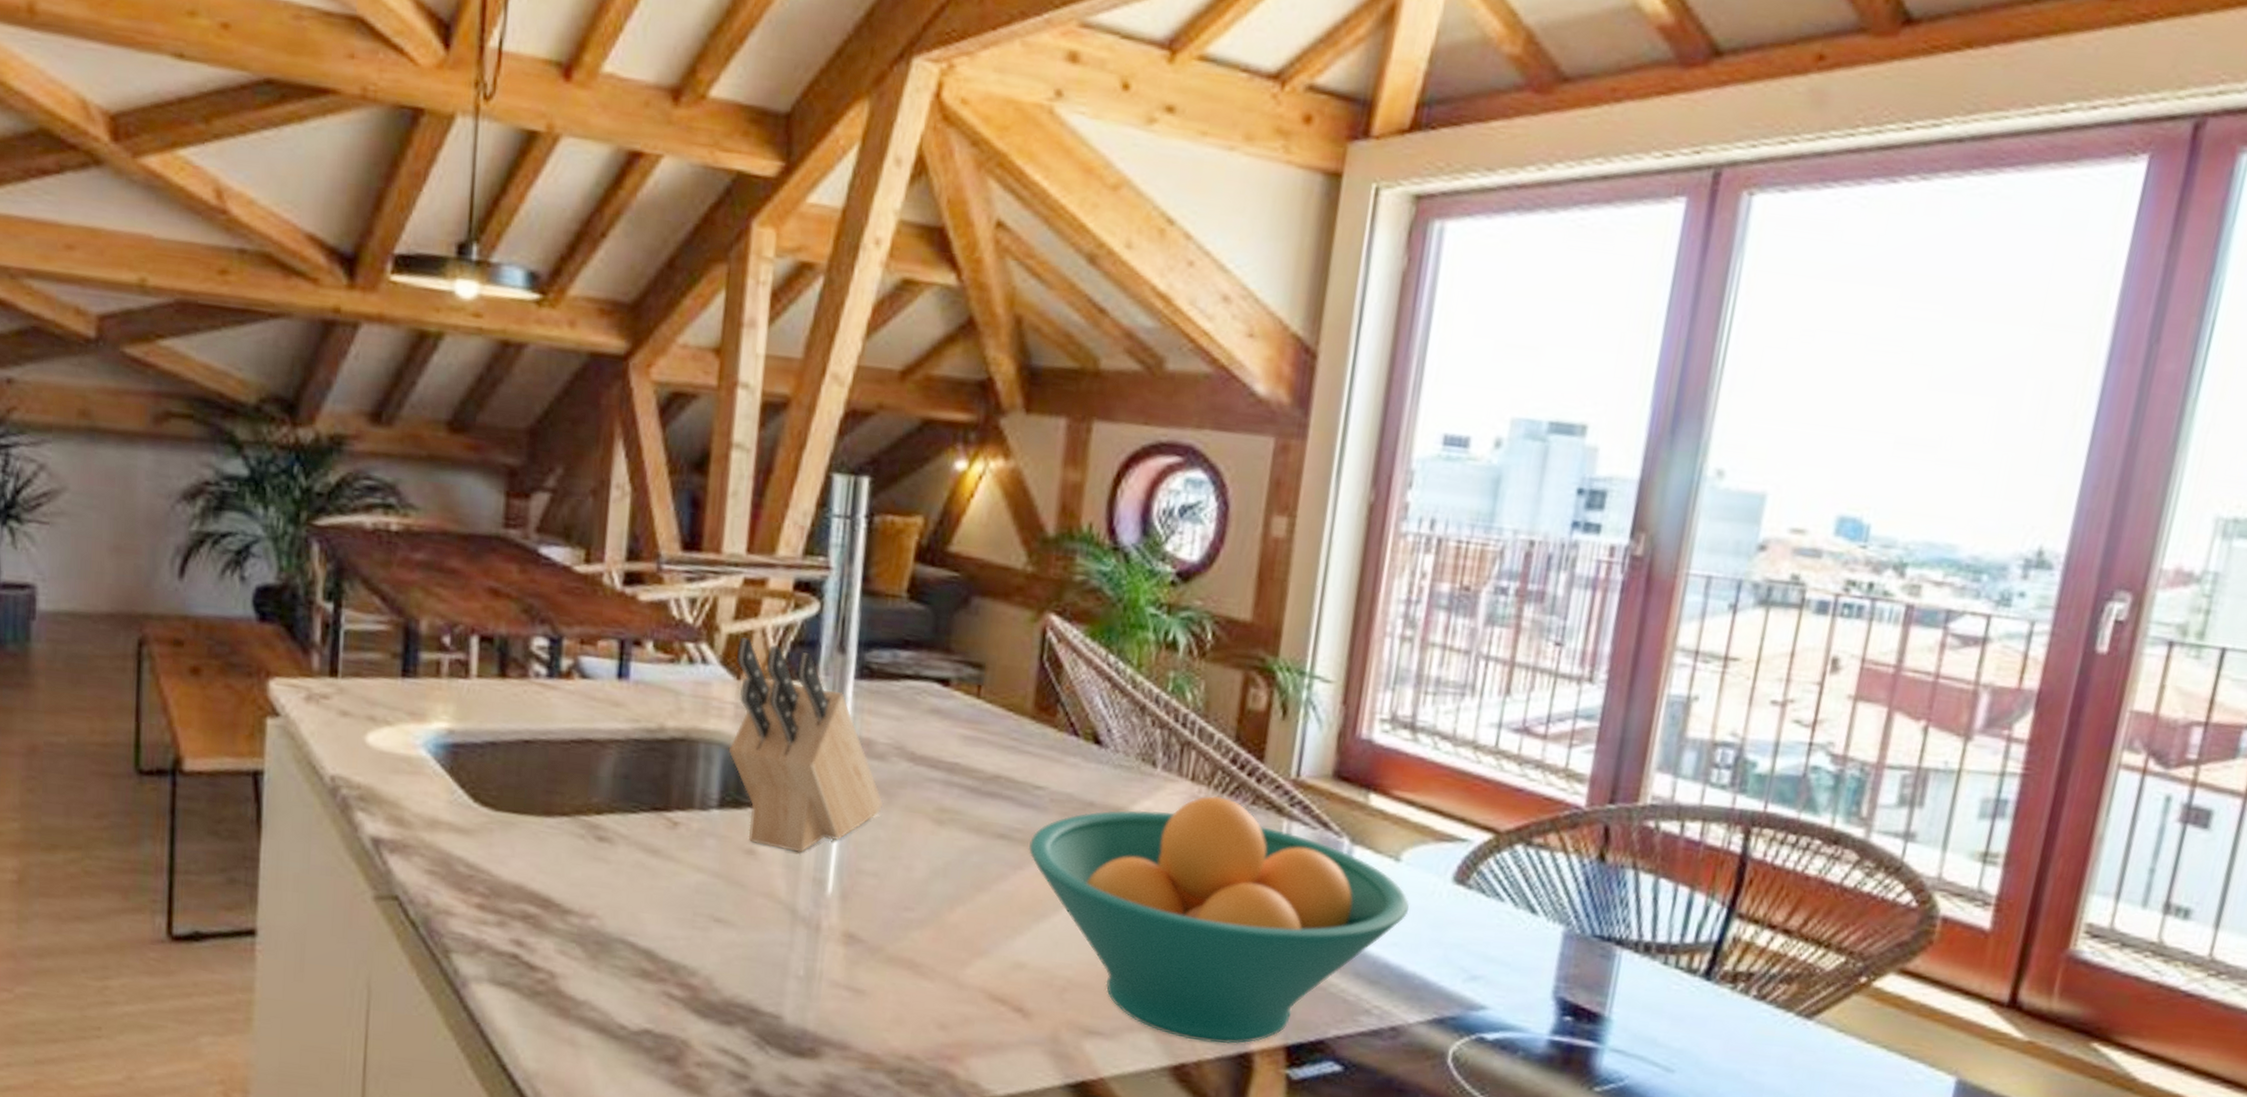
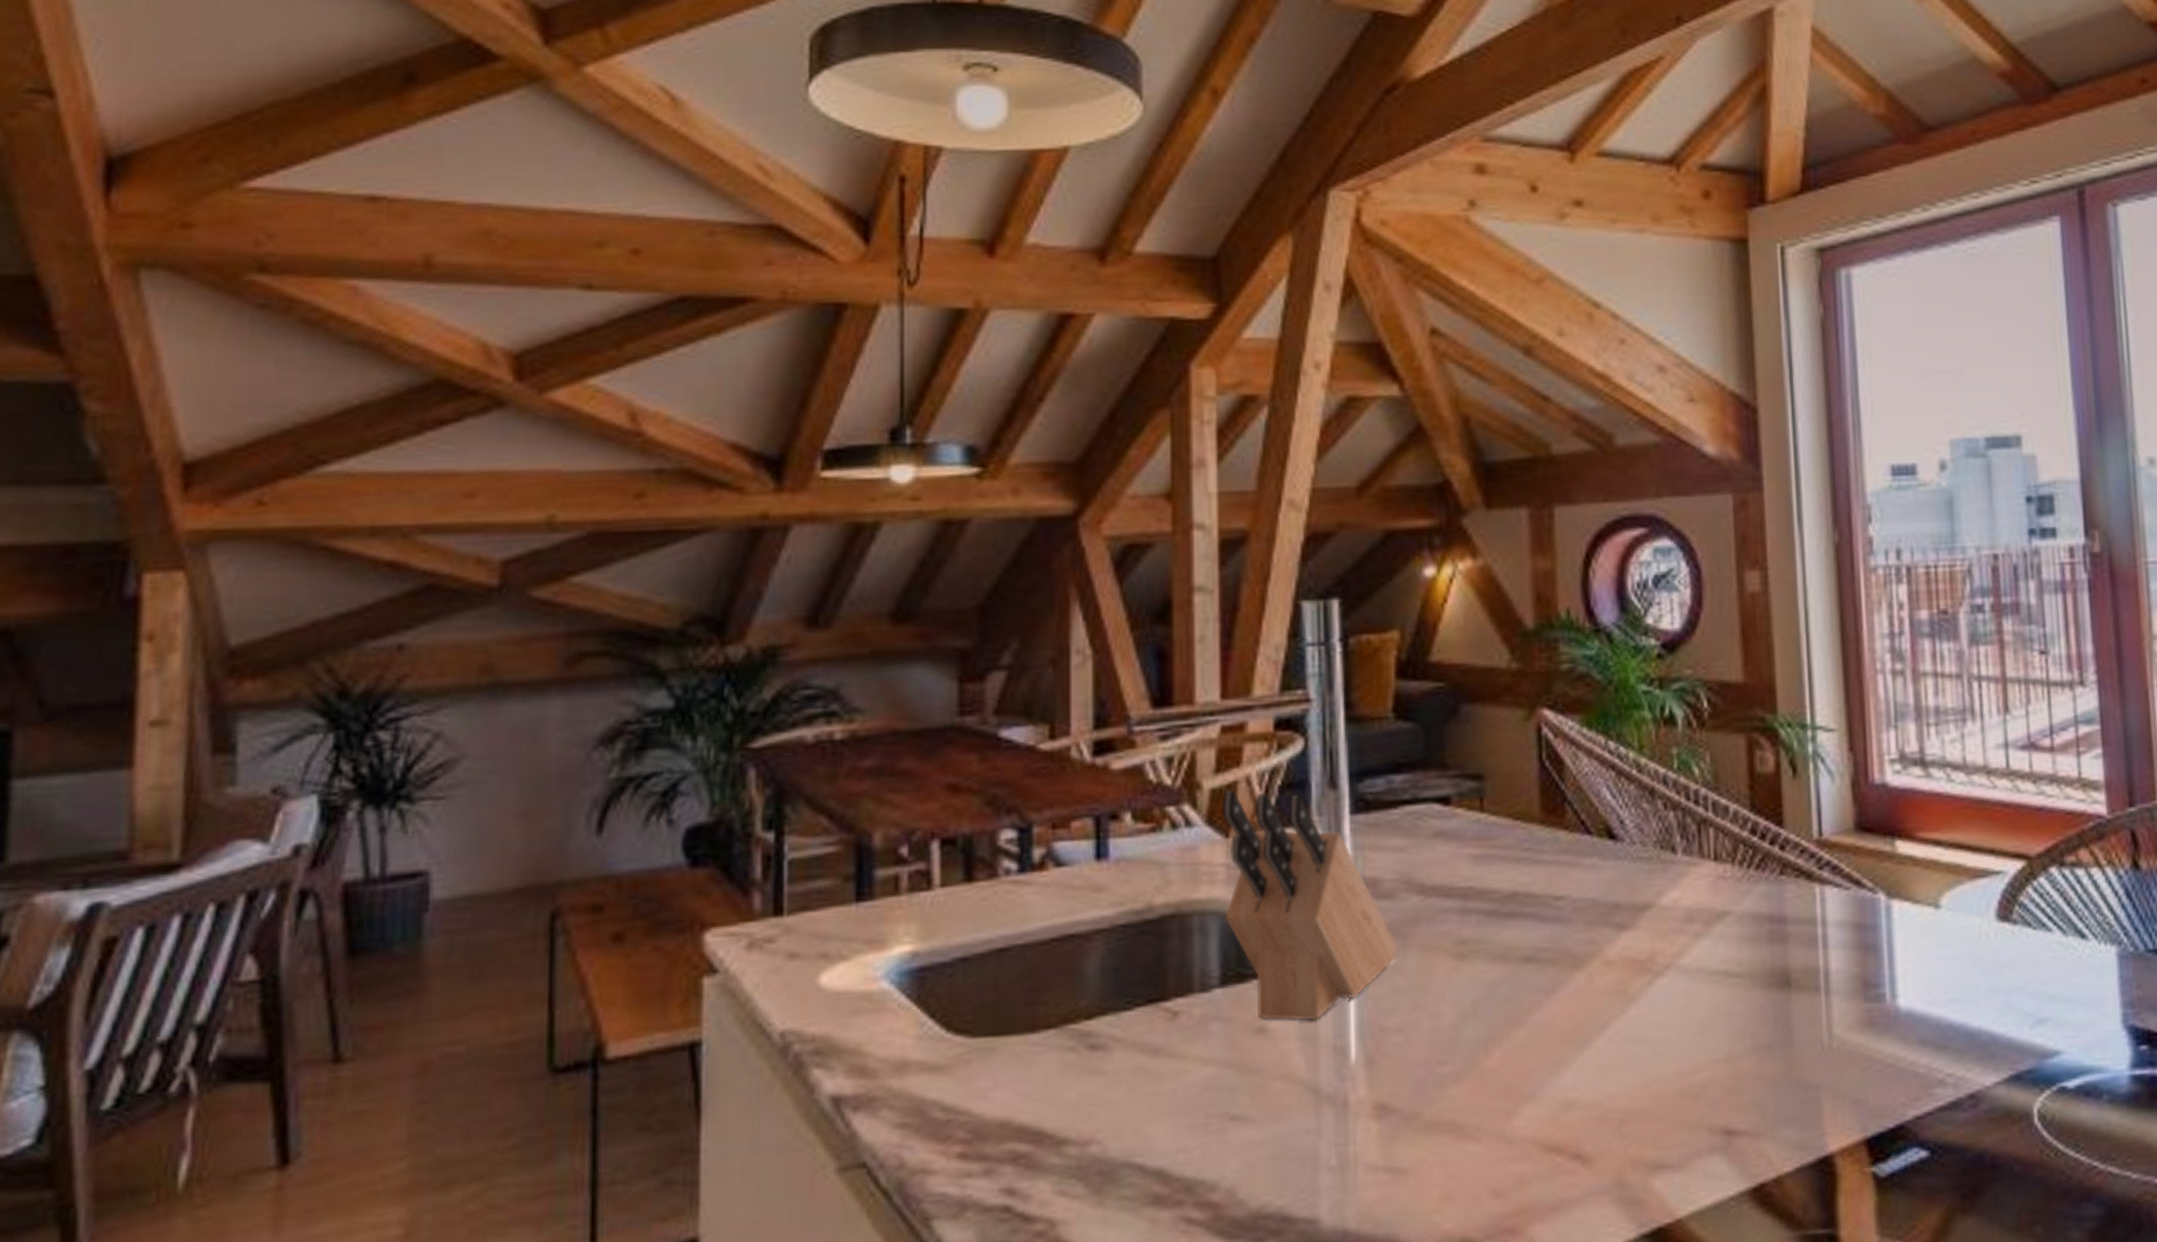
fruit bowl: present [1029,795,1409,1044] -> none [1559,872,1959,1153]

